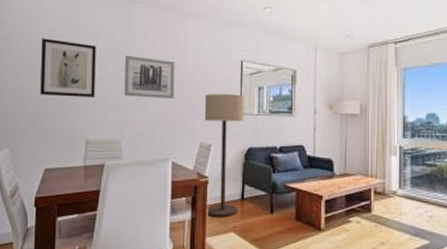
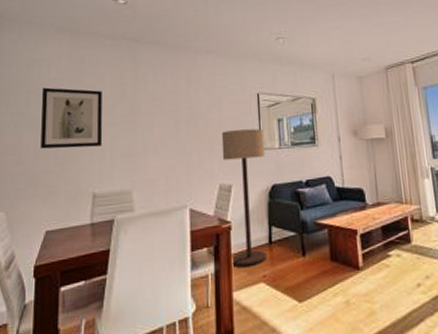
wall art: present [124,55,175,99] -> none [134,97,189,142]

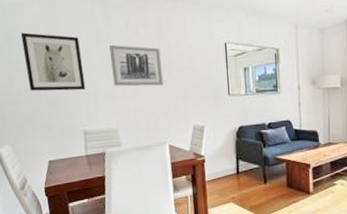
wall art: none [134,97,189,142] -> present [109,44,163,86]
floor lamp: present [221,128,267,267] -> none [193,76,235,191]

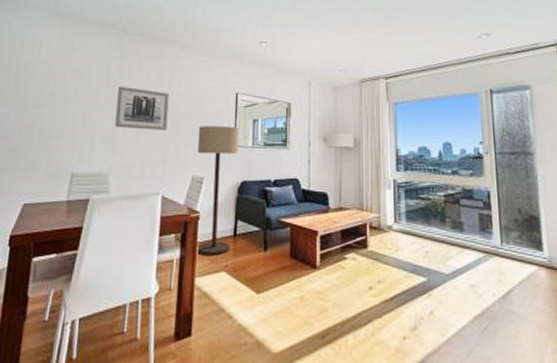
wall art: present [20,32,85,91] -> none [25,67,89,128]
floor lamp: none [193,76,235,191] -> present [197,126,239,255]

